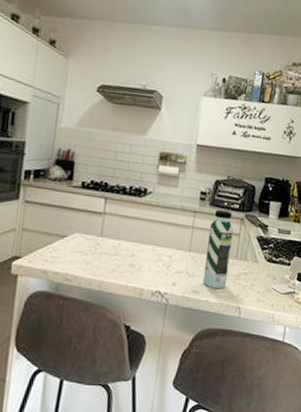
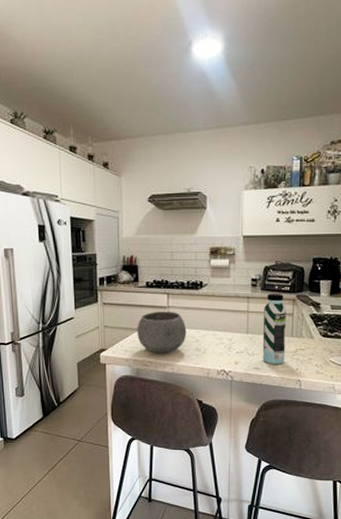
bowl: none [62,216,123,268] -> present [137,311,187,354]

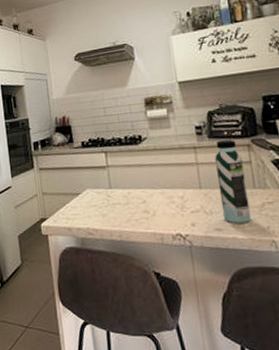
bowl: present [137,311,187,354] -> none [76,170,132,220]

